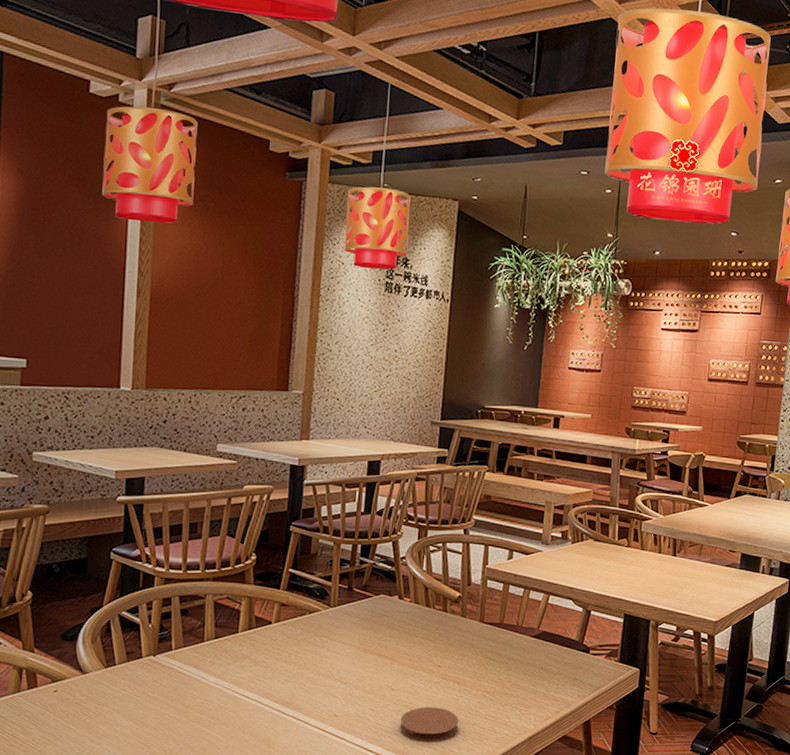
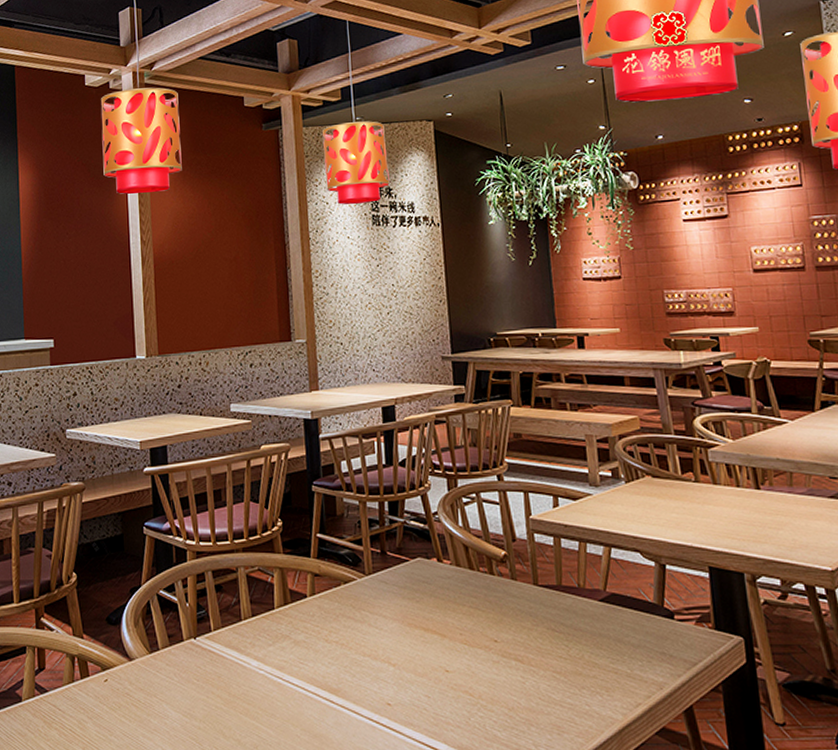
coaster: present [399,707,459,743] -> none [461,692,531,738]

